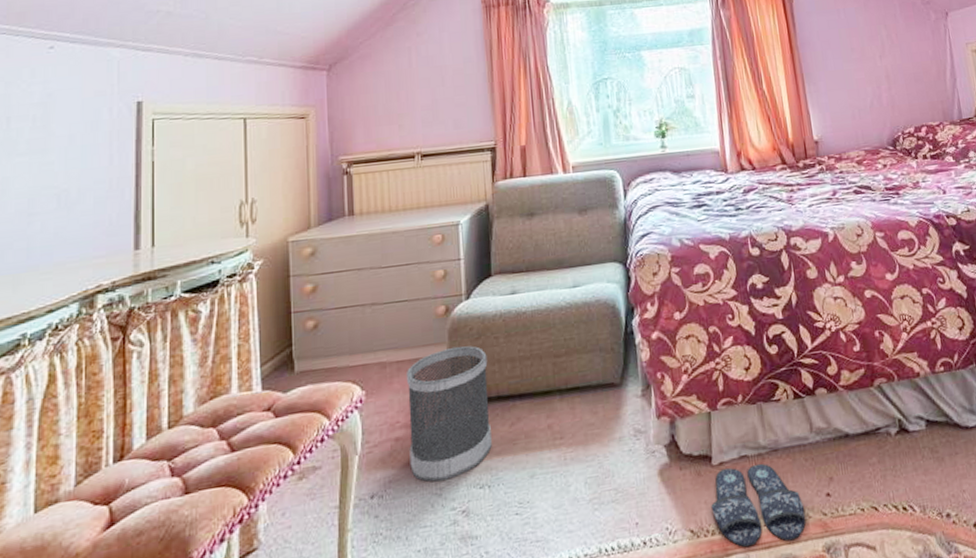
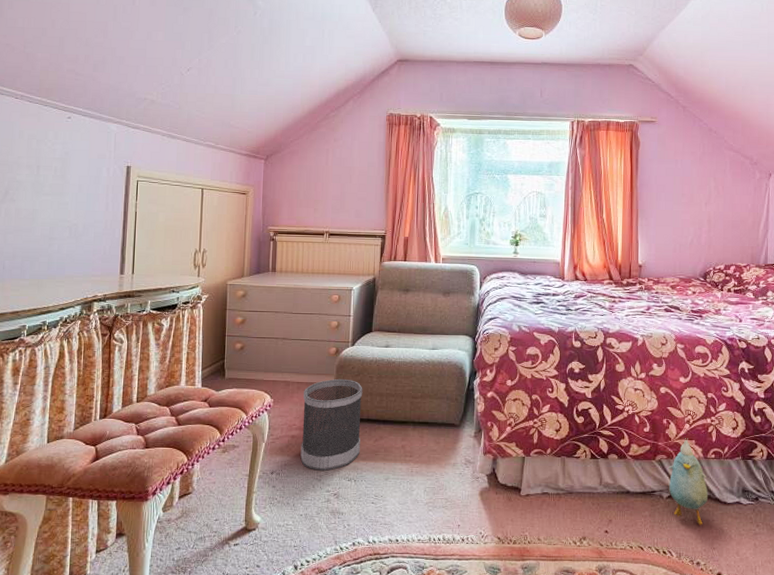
slippers: present [711,463,806,548] -> none [516,498,587,559]
plush toy: none [891,350,946,464] -> present [669,438,708,525]

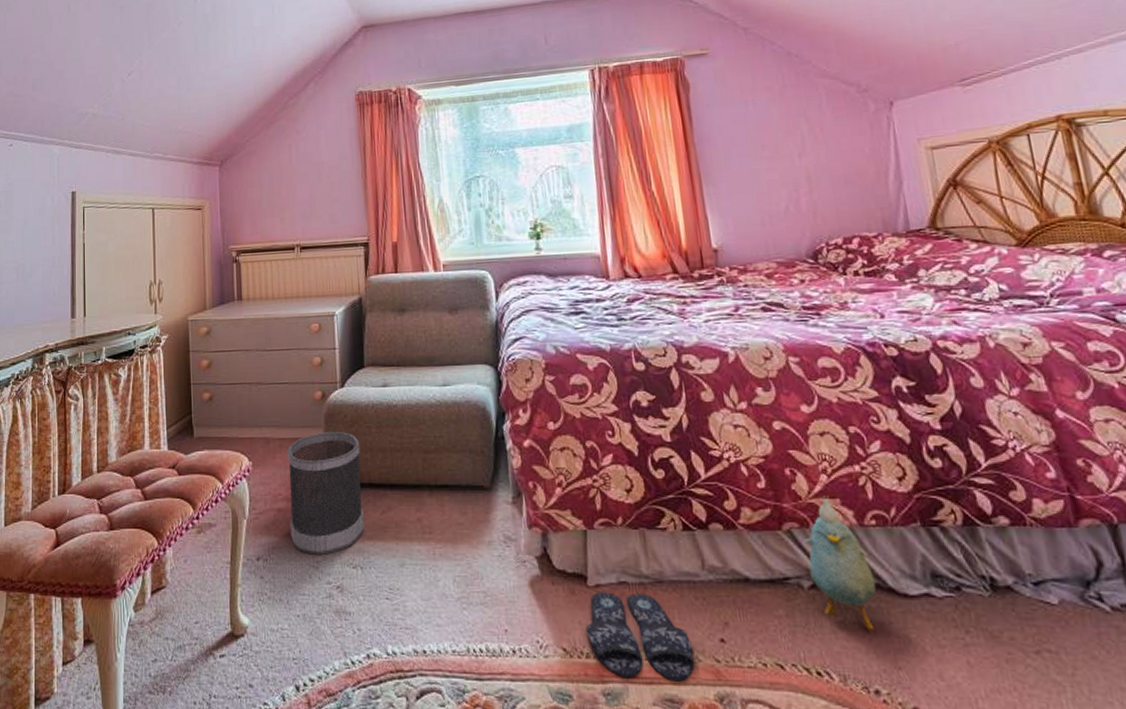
slippers: none [516,498,587,559] -> present [586,591,695,682]

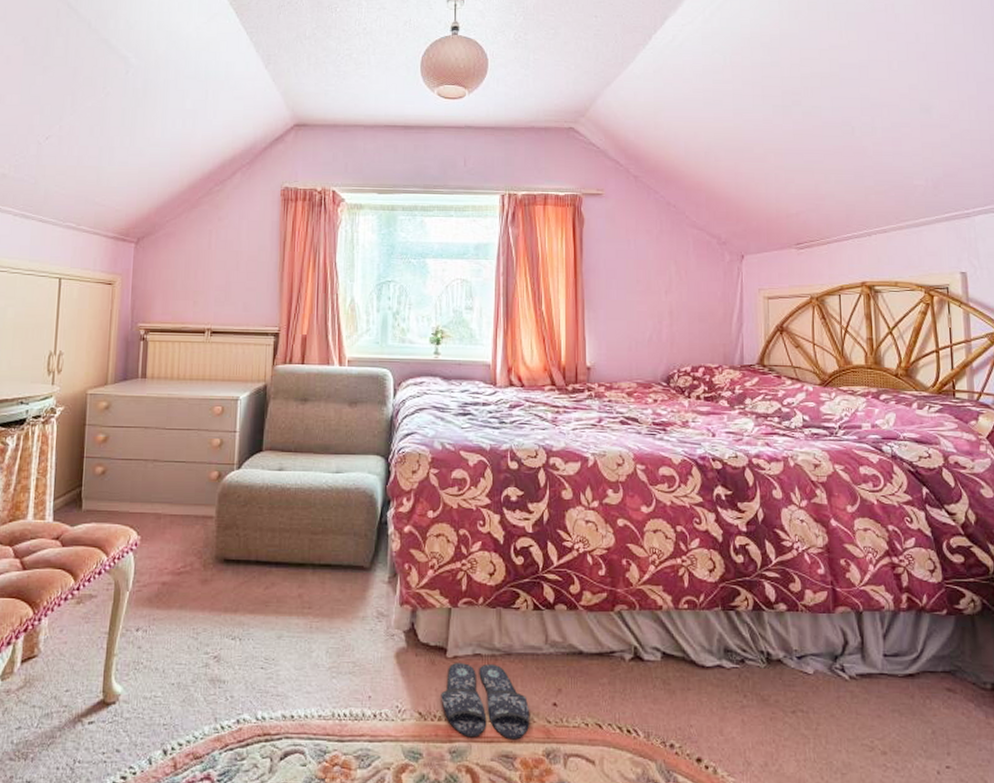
wastebasket: present [288,431,364,555] -> none [173,510,251,627]
plush toy: present [804,495,876,631] -> none [631,583,681,696]

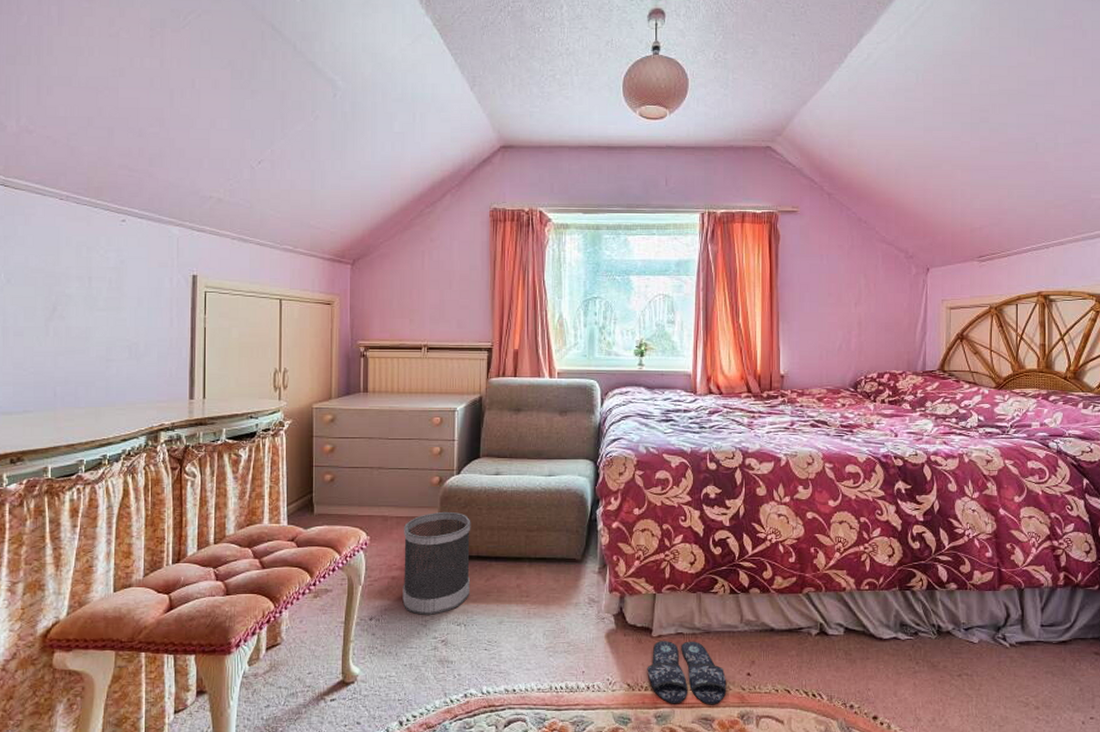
wastebasket: none [173,510,251,627] -> present [402,511,471,615]

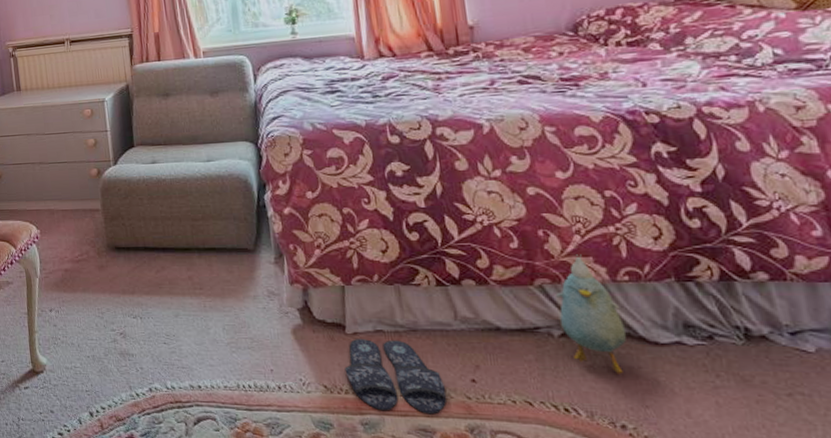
wastebasket: present [402,511,471,615] -> none [70,203,142,307]
plush toy: none [817,568,861,665] -> present [556,254,626,374]

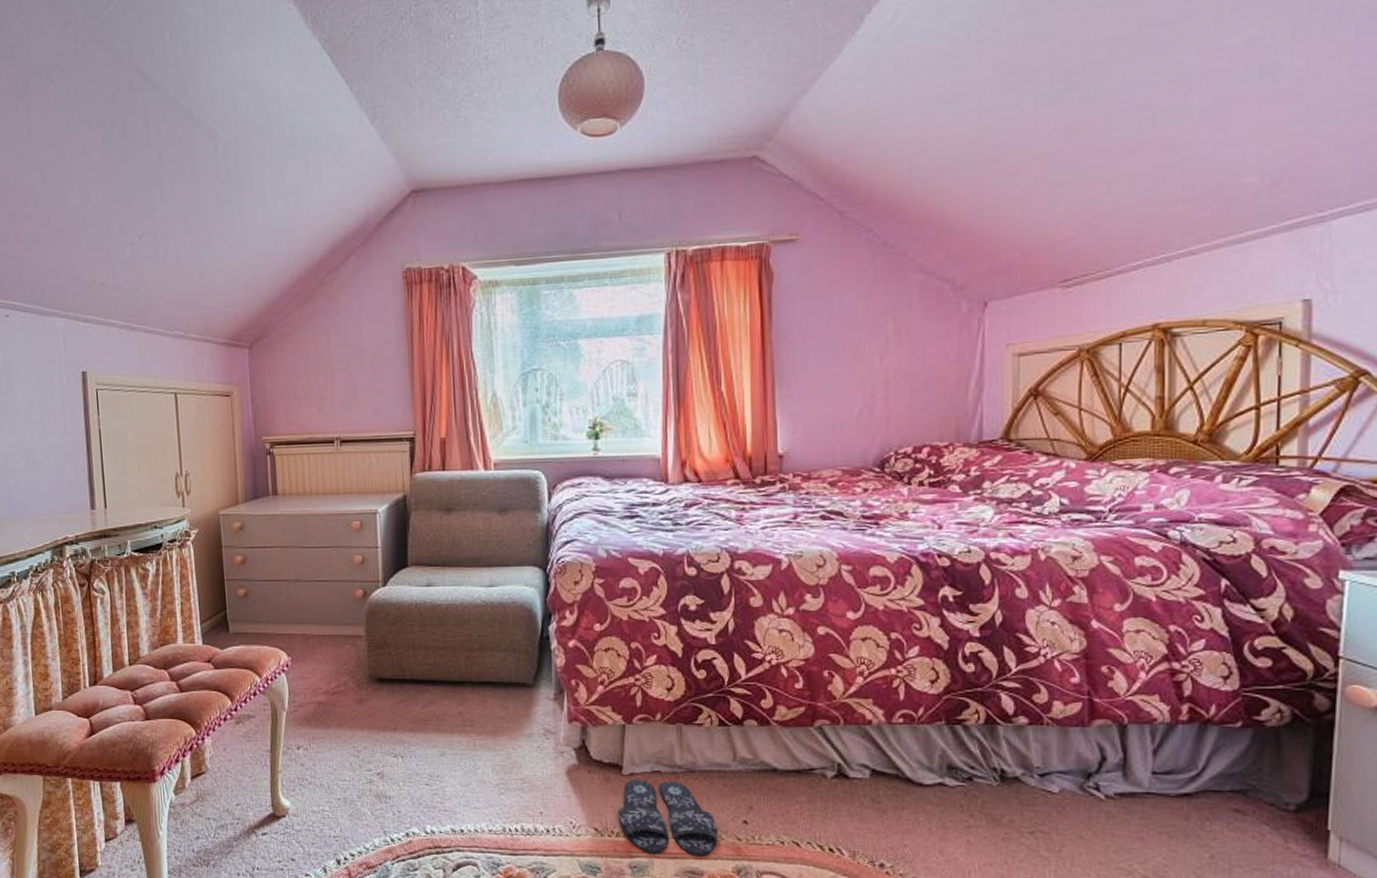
plush toy: present [556,254,626,374] -> none [833,696,894,815]

